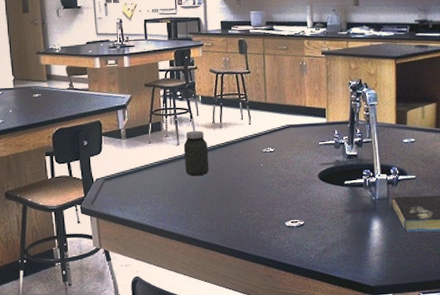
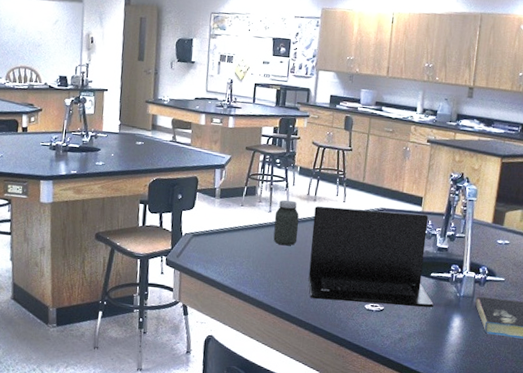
laptop: none [222,125,351,225] -> present [308,206,434,308]

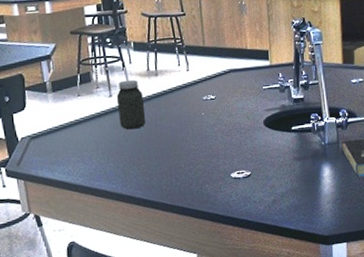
laptop: present [308,206,434,308] -> none [158,68,300,180]

